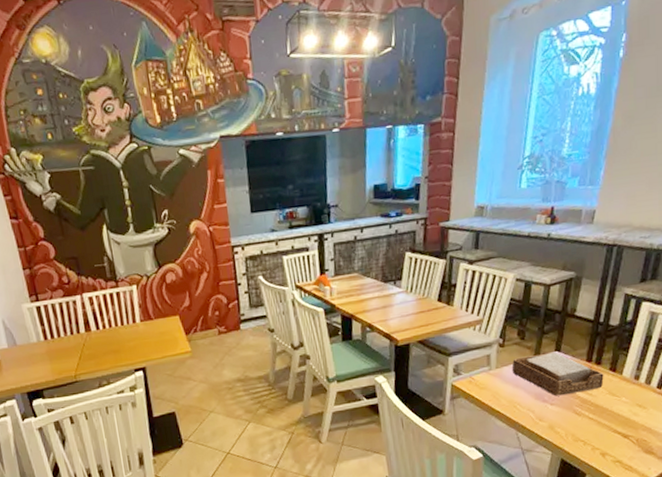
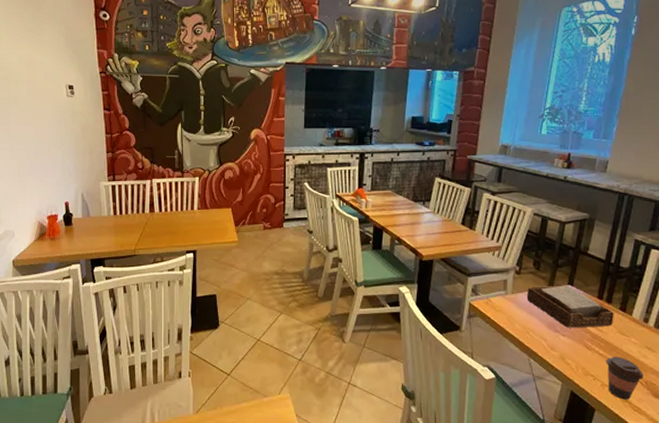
coffee cup: none [596,418,635,461] -> present [606,356,644,400]

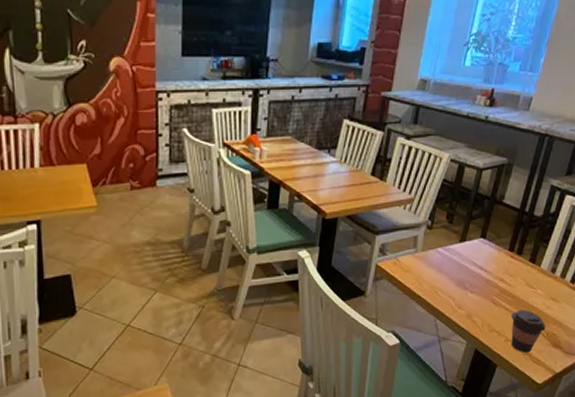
napkin holder: present [526,285,614,328] -> none [437,238,524,284]

